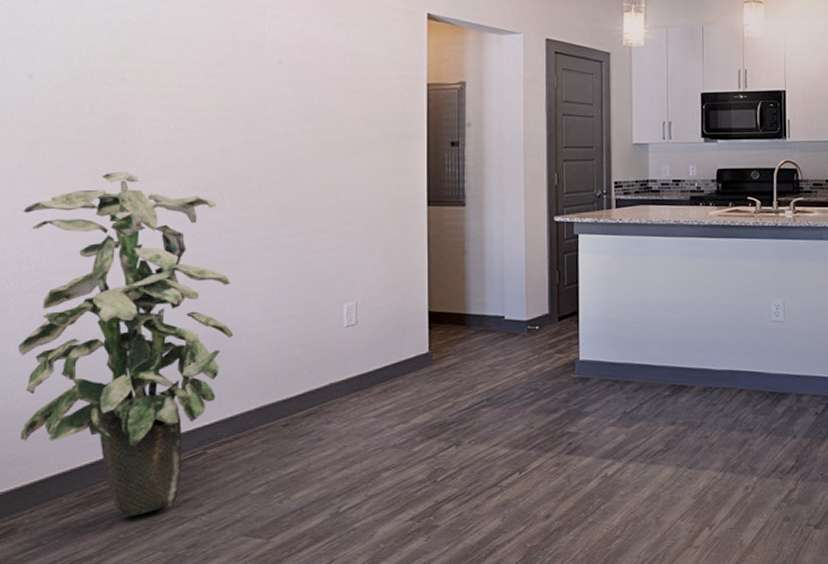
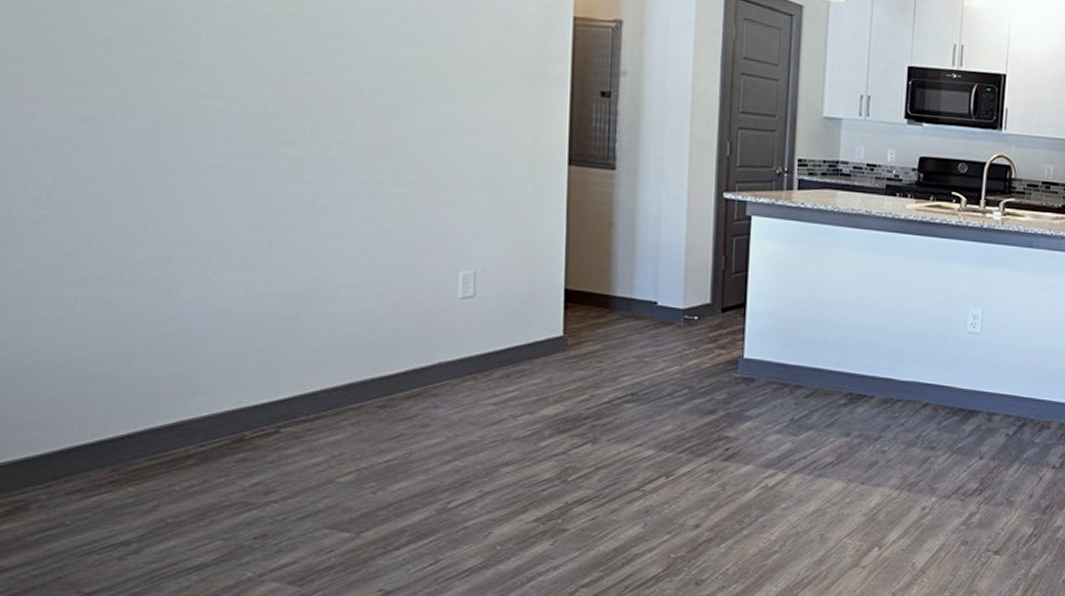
indoor plant: present [18,171,234,518] -> none [26,82,316,500]

